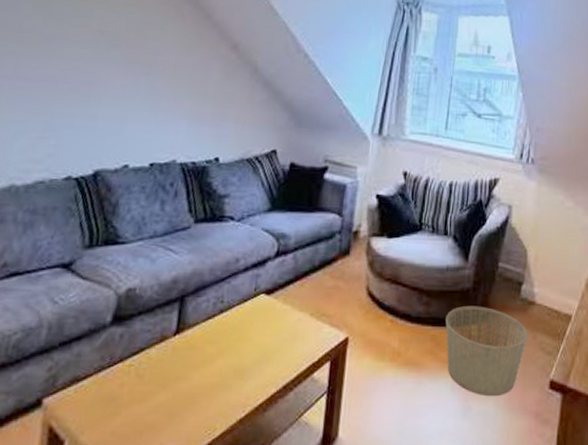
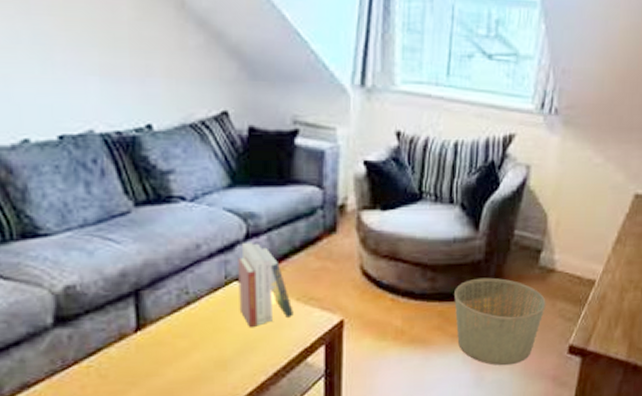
books: none [262,259,307,338] -> present [238,241,293,327]

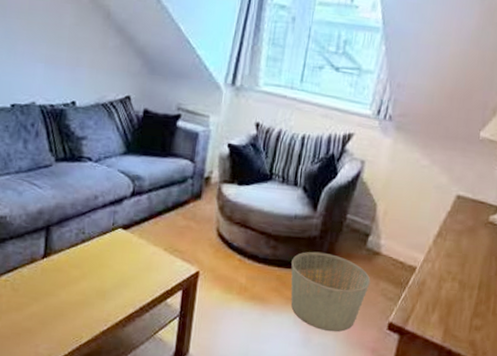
books: present [238,241,293,327] -> none [120,198,161,267]

